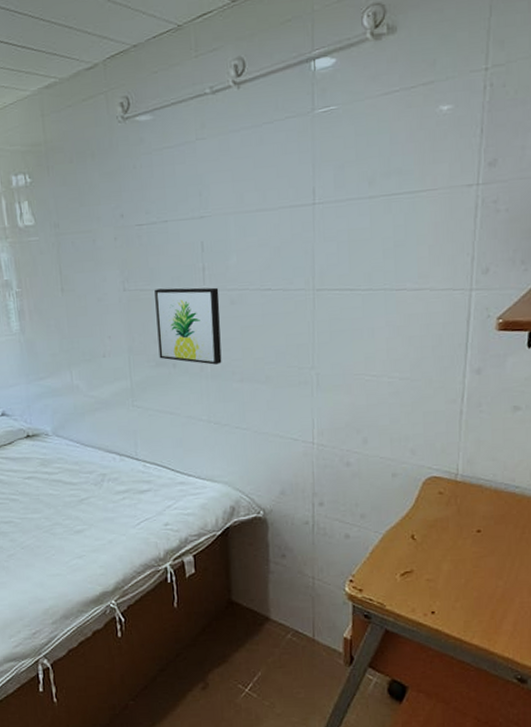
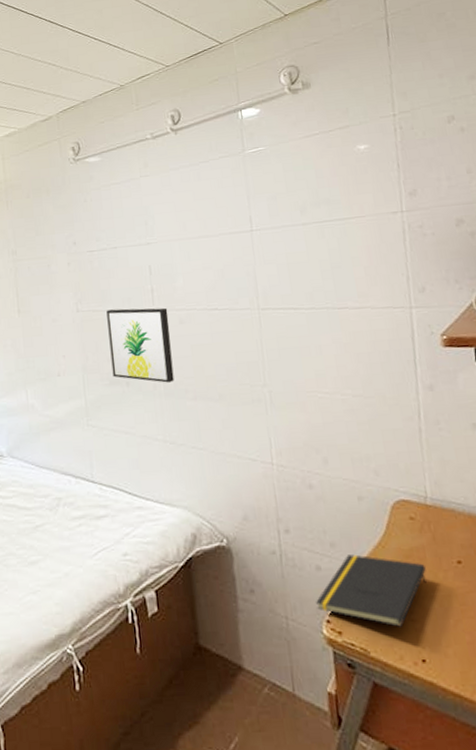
notepad: none [342,524,447,585] -> present [316,554,427,627]

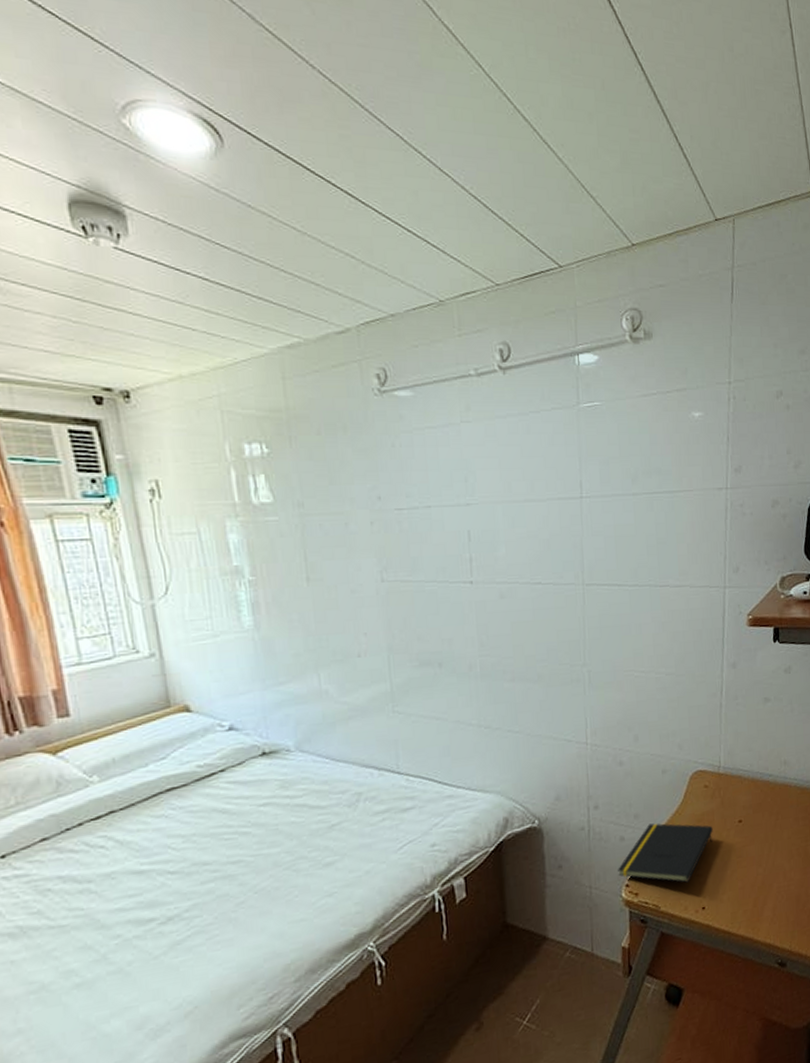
wall art: present [106,307,174,383] -> none [417,579,492,664]

